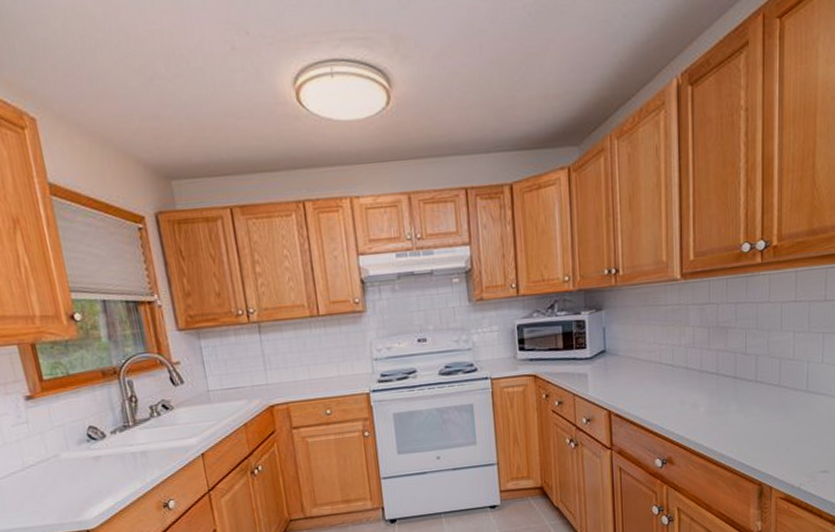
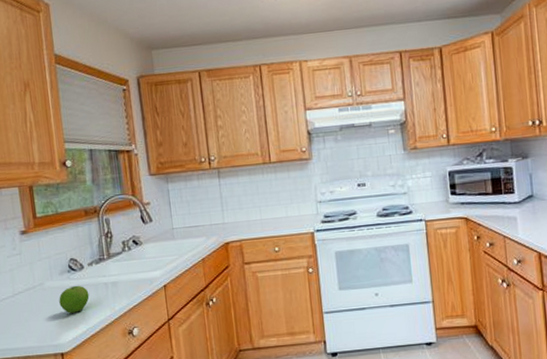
fruit: none [79,456,115,487] -> present [59,285,90,313]

